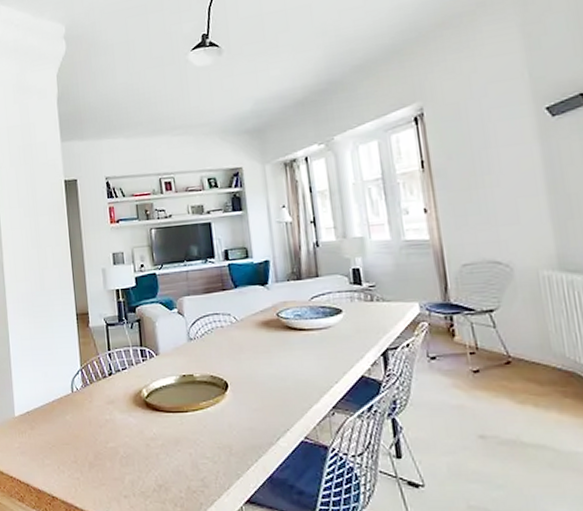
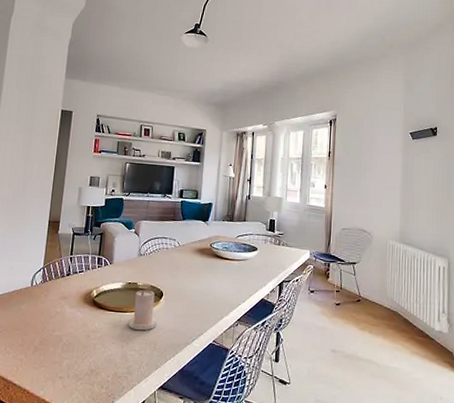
candle: none [191,381,228,433] -> present [128,289,157,331]

